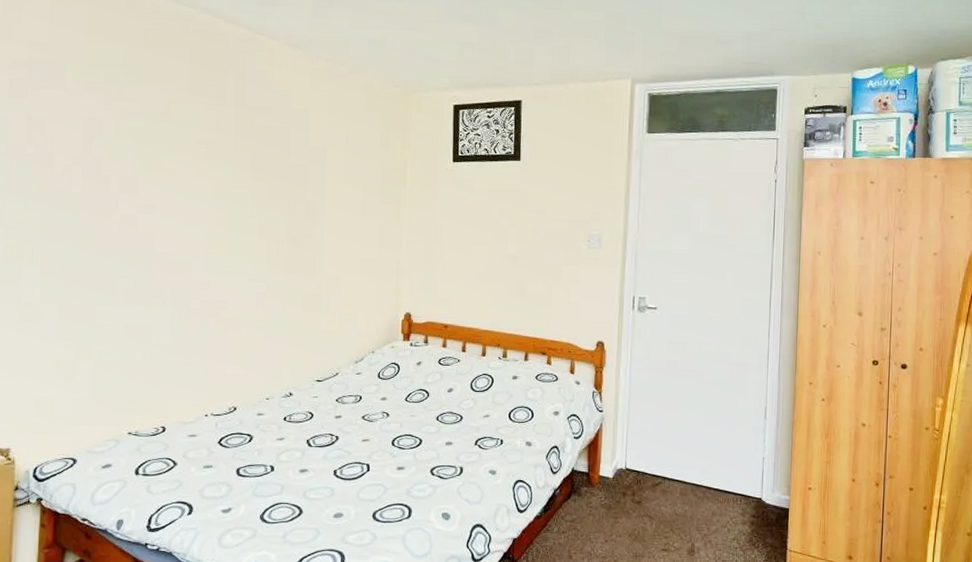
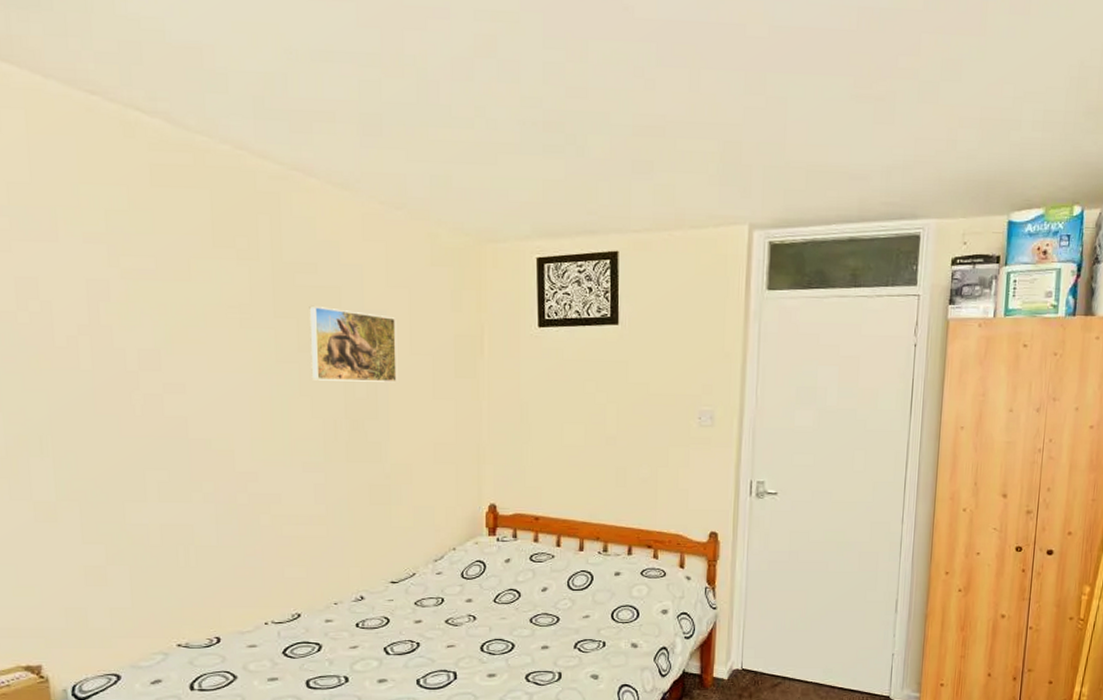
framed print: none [261,142,334,207] -> present [309,305,397,382]

